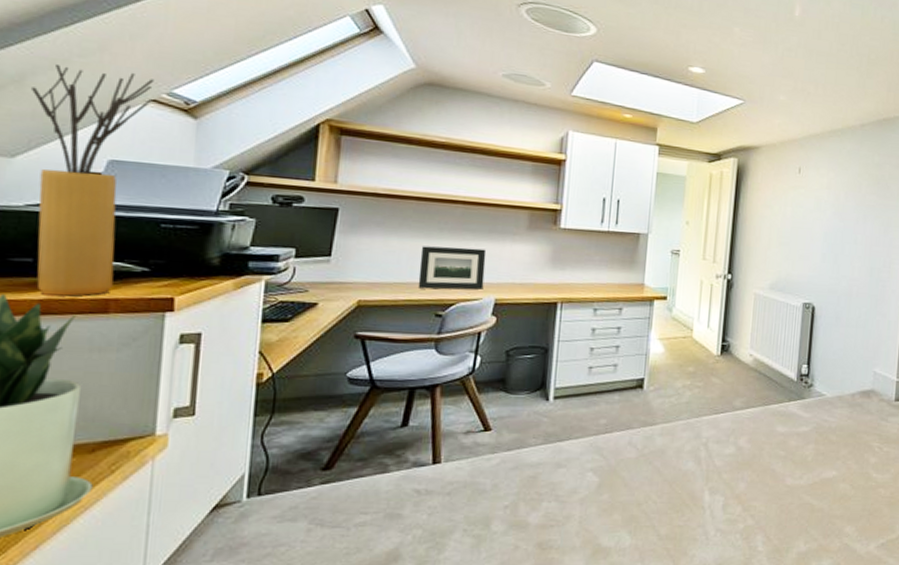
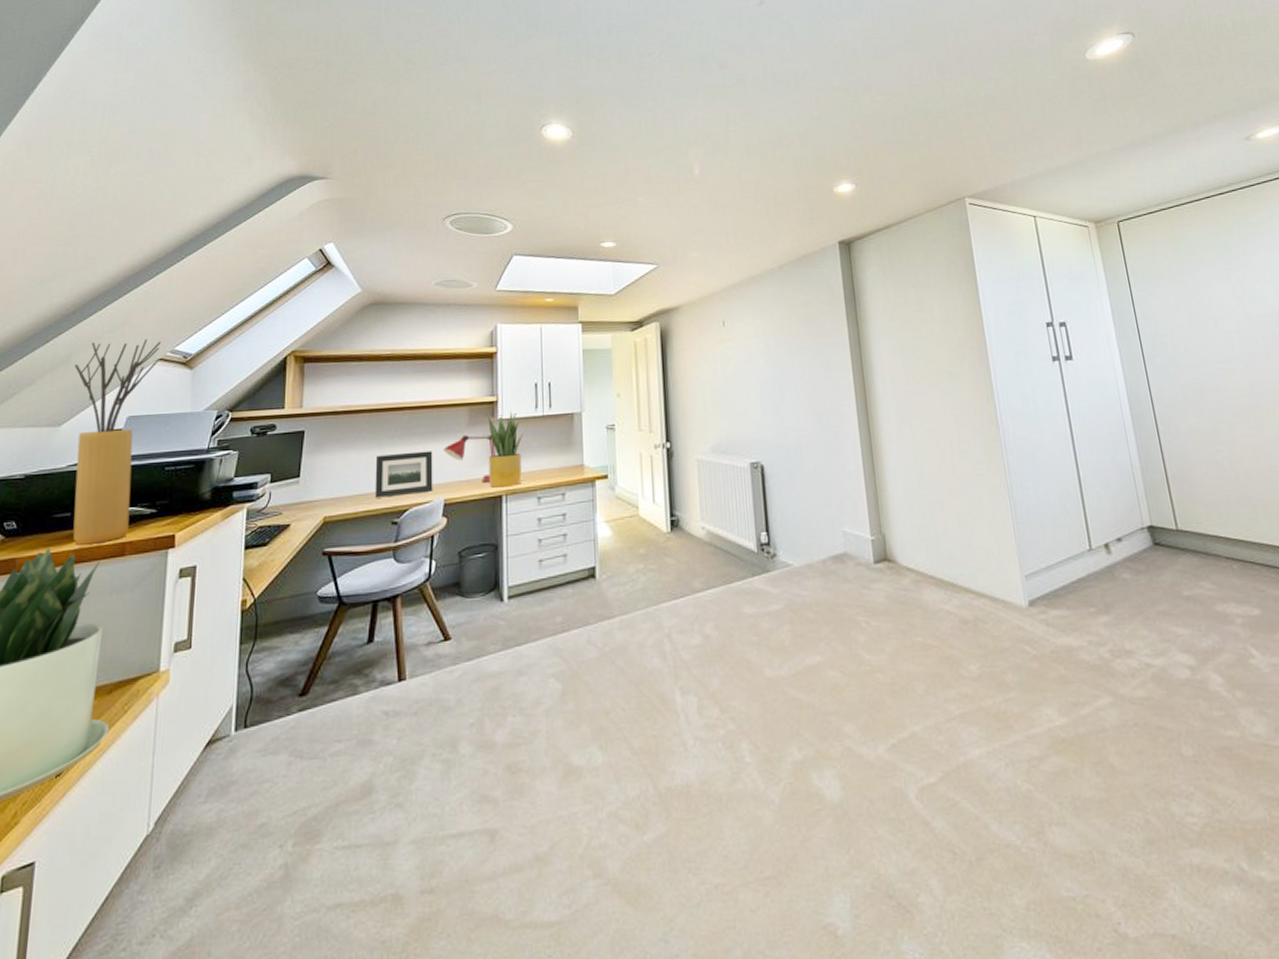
desk lamp: none [498,239,555,288] -> present [443,434,495,482]
planter: none [544,222,587,295] -> present [488,411,525,488]

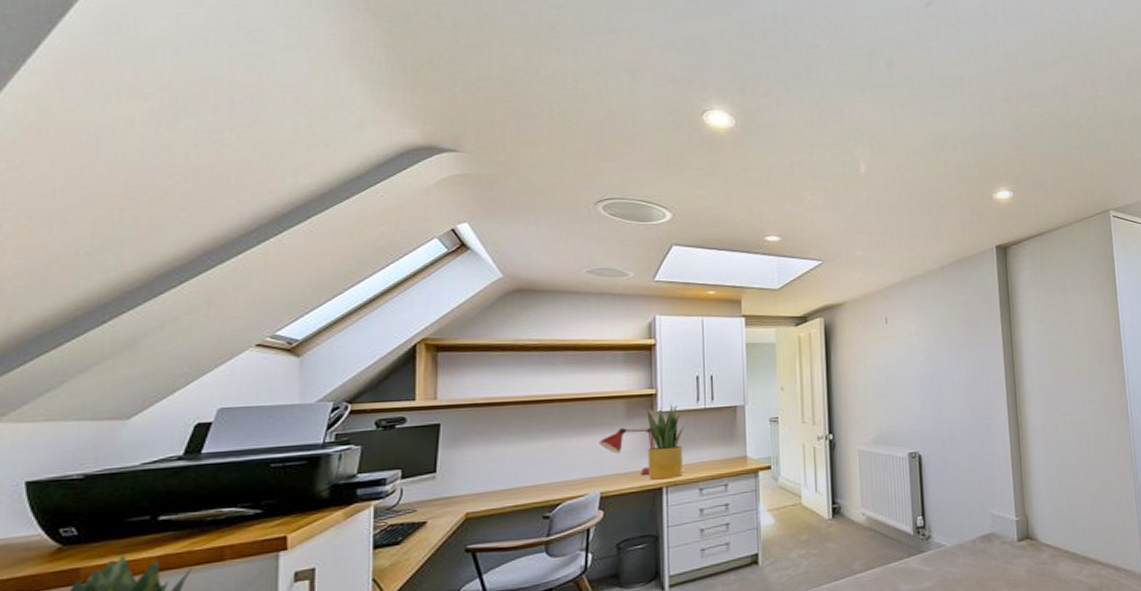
vase: present [72,338,161,545] -> none [144,321,258,551]
picture frame: present [374,451,433,498] -> none [523,444,588,493]

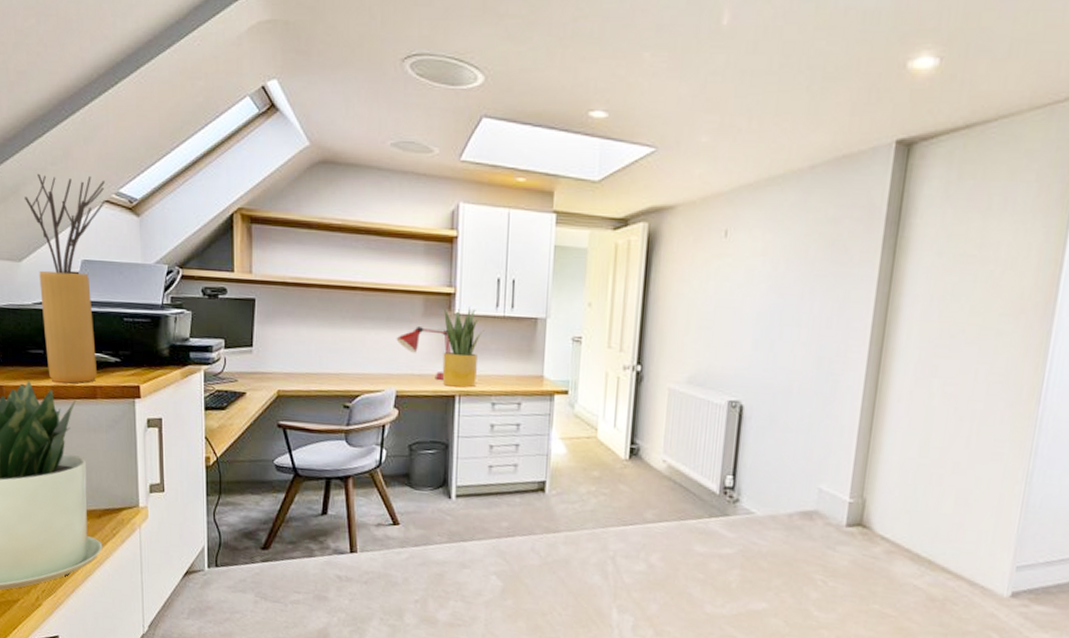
vase: none [144,321,258,551] -> present [25,173,107,384]

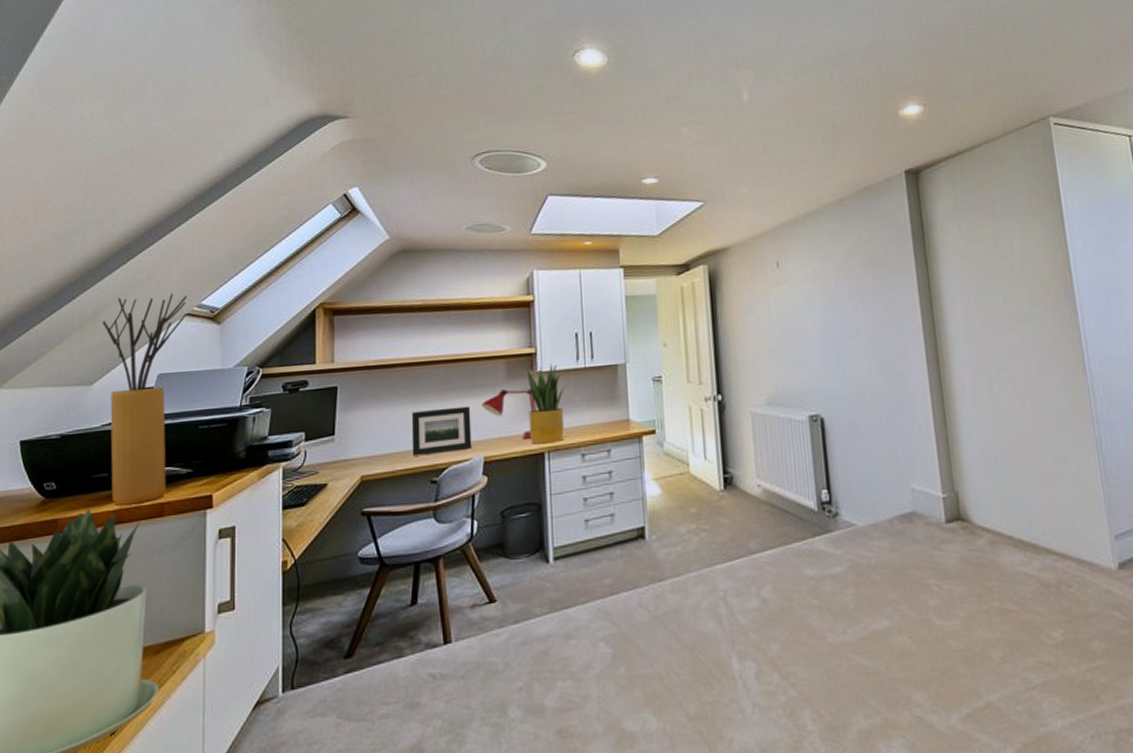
picture frame: none [326,335,386,381] -> present [411,406,472,456]

